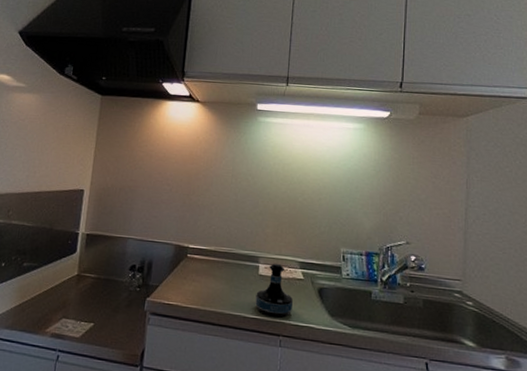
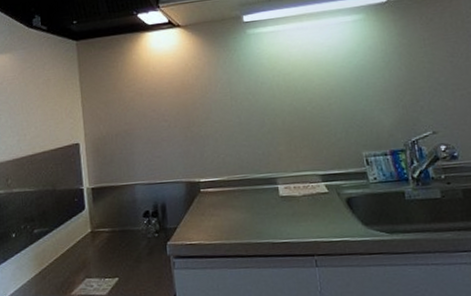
tequila bottle: present [255,263,293,318] -> none [280,180,322,238]

